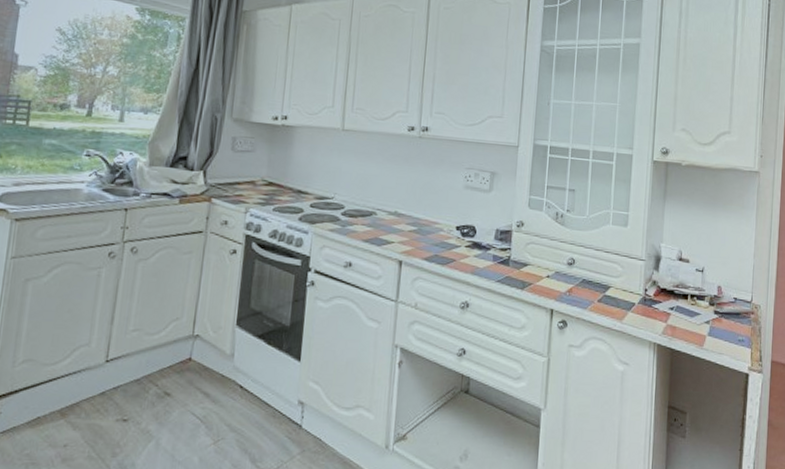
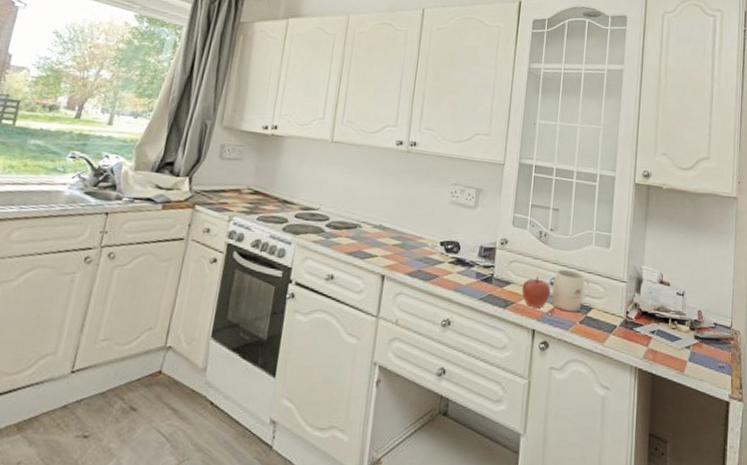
fruit: none [539,257,568,288] -> present [521,276,550,308]
mug: none [569,249,608,292] -> present [551,269,590,313]

